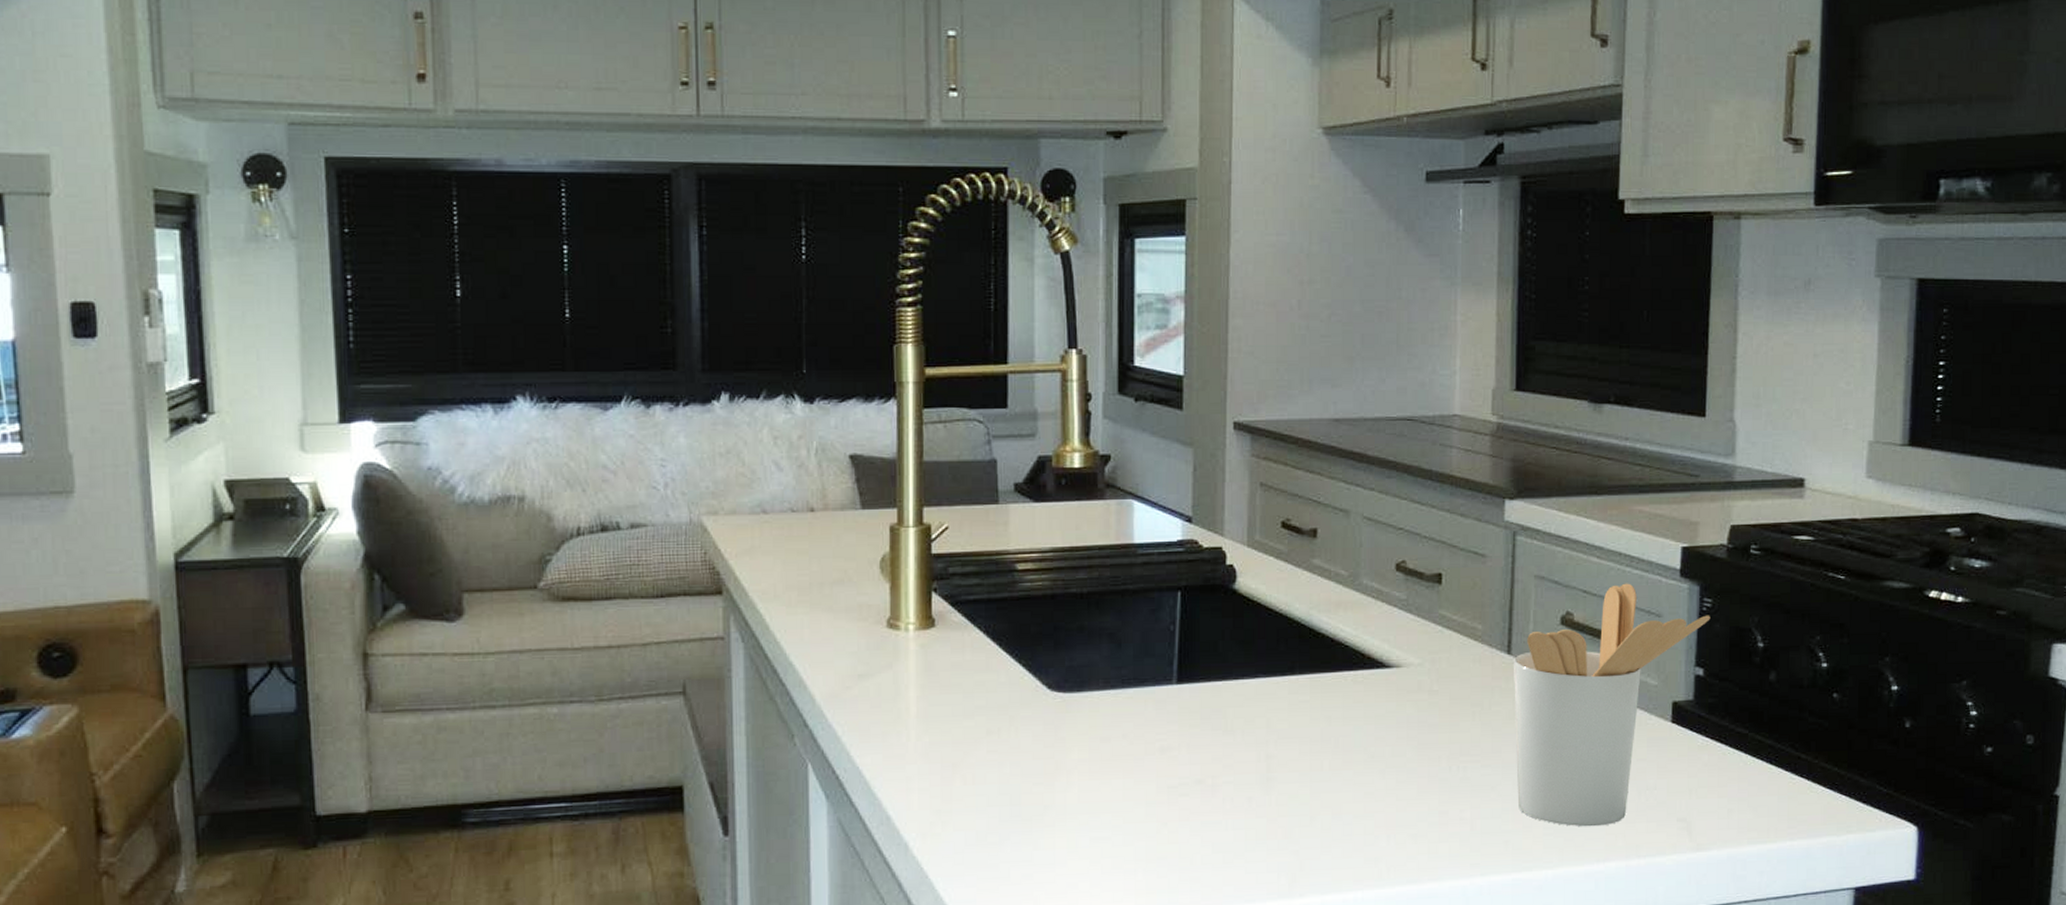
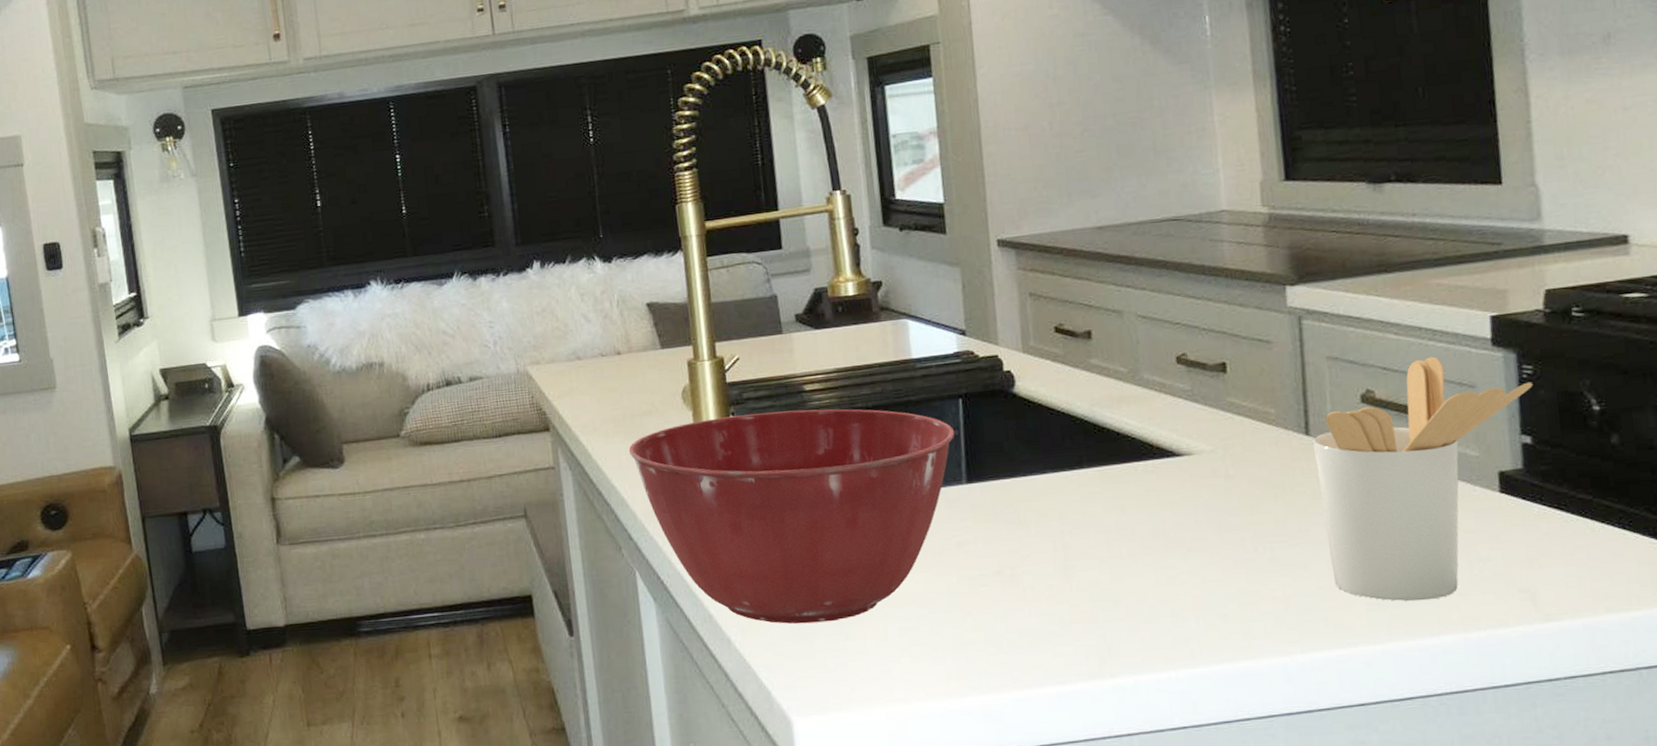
mixing bowl: none [813,590,1170,830] -> present [628,409,955,624]

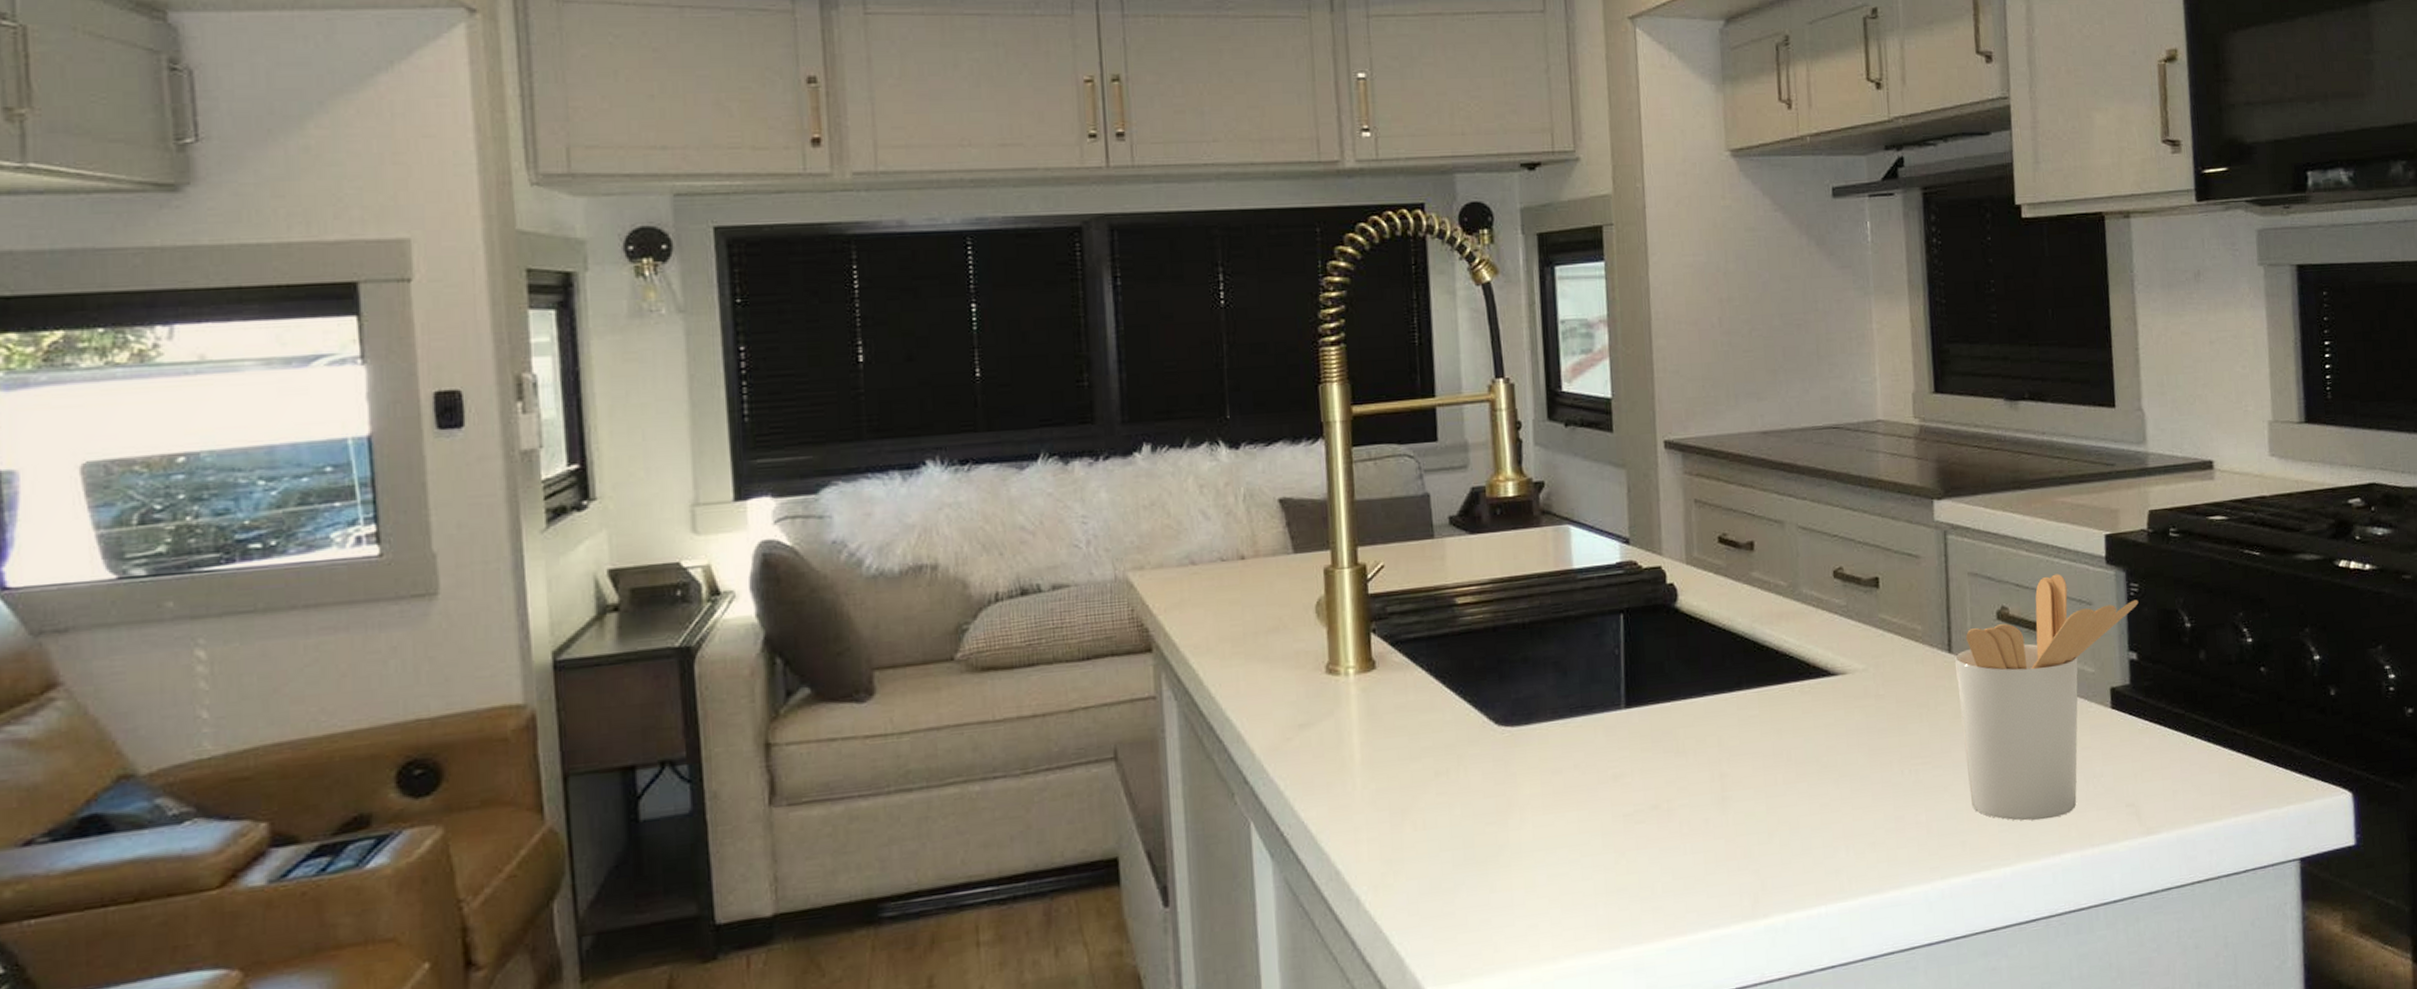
mixing bowl: present [628,409,955,624] -> none [1249,625,1615,878]

